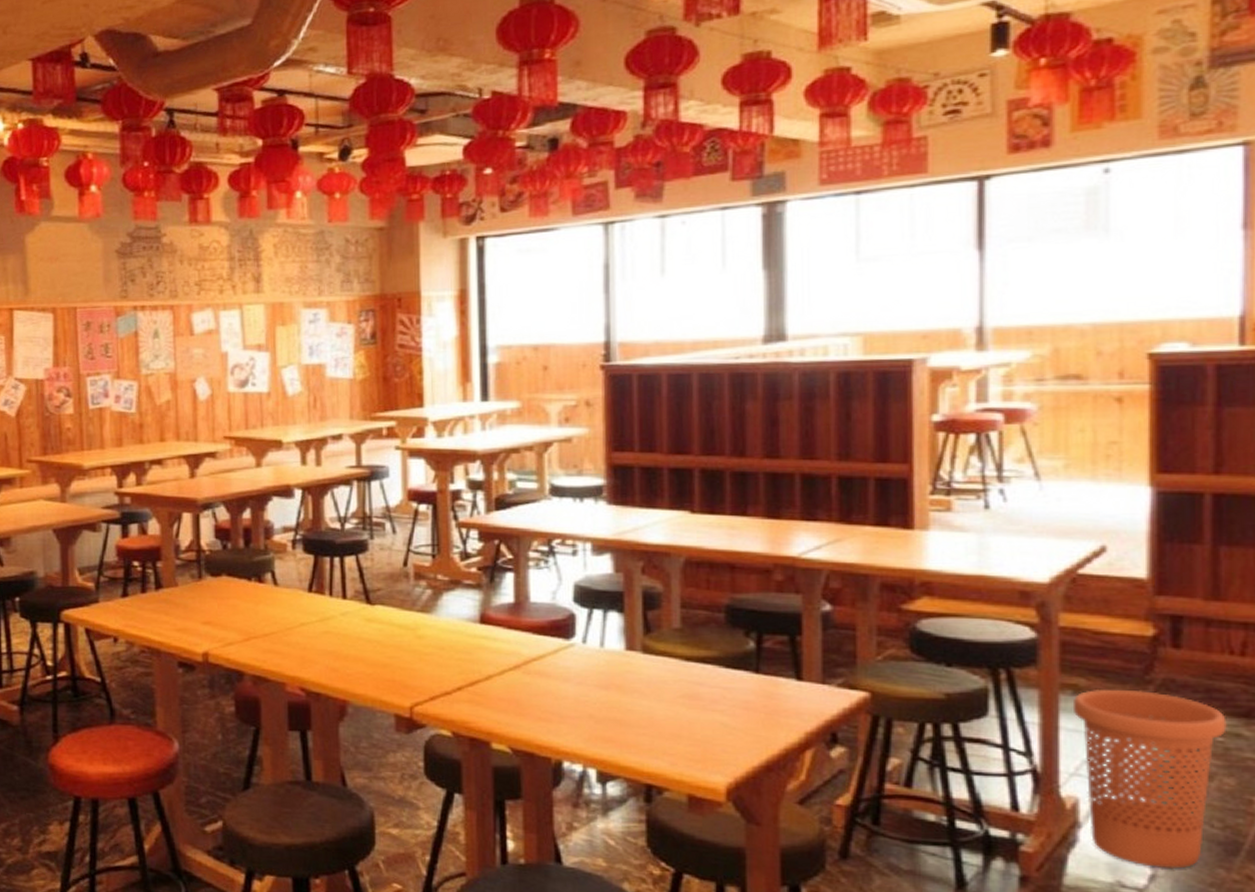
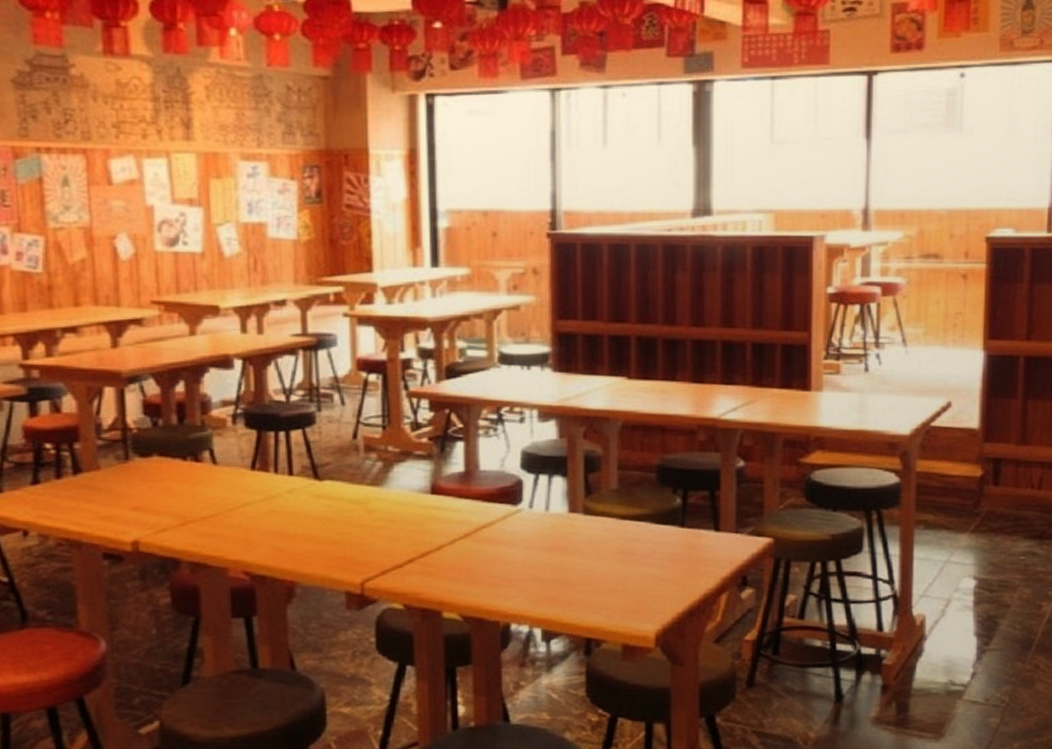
trash bin: present [1072,689,1227,869] -> none [923,522,1027,666]

